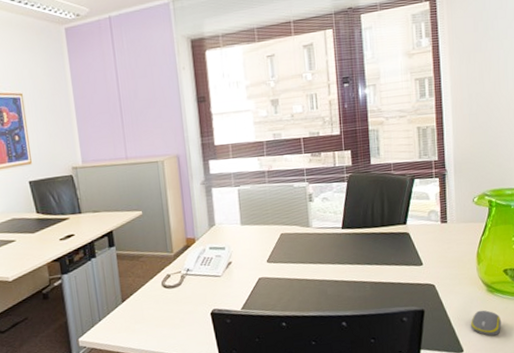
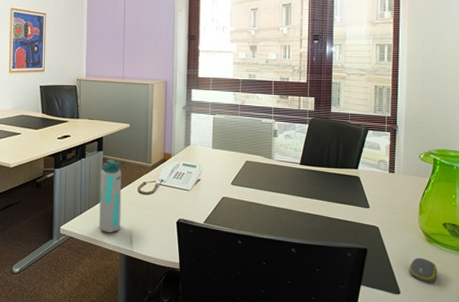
water bottle: none [116,254,148,338] -> present [99,159,122,233]

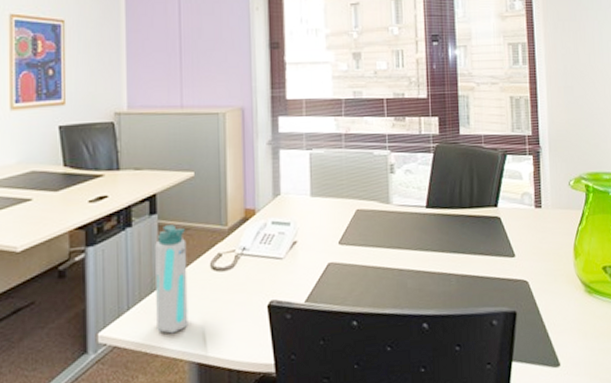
computer mouse: present [408,257,438,283] -> none [567,314,602,347]

